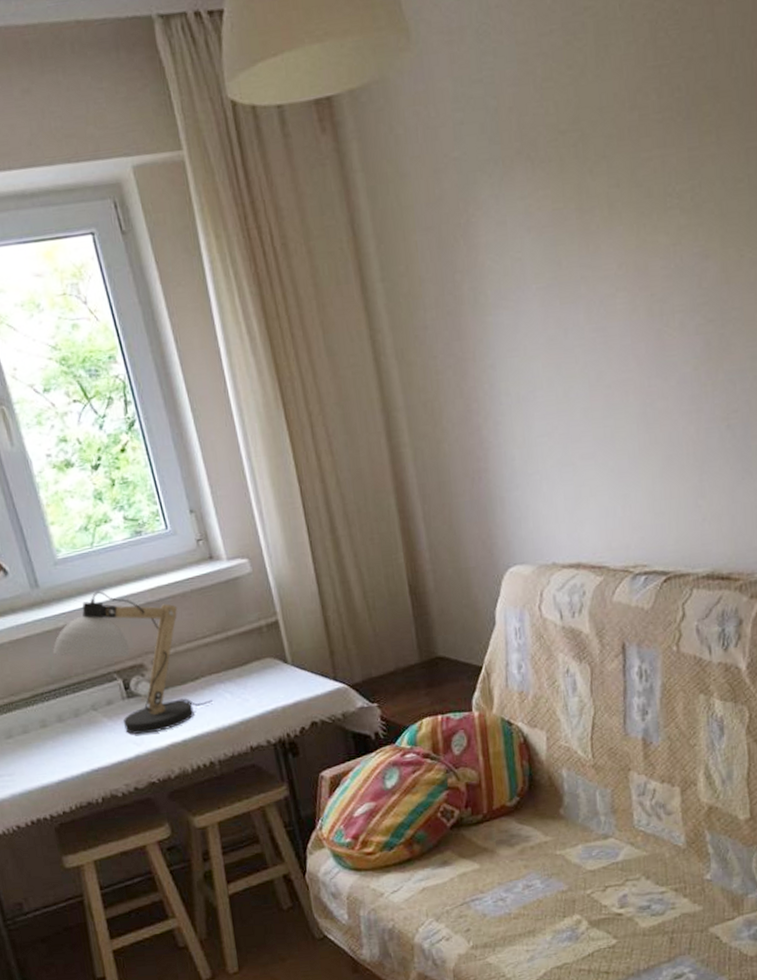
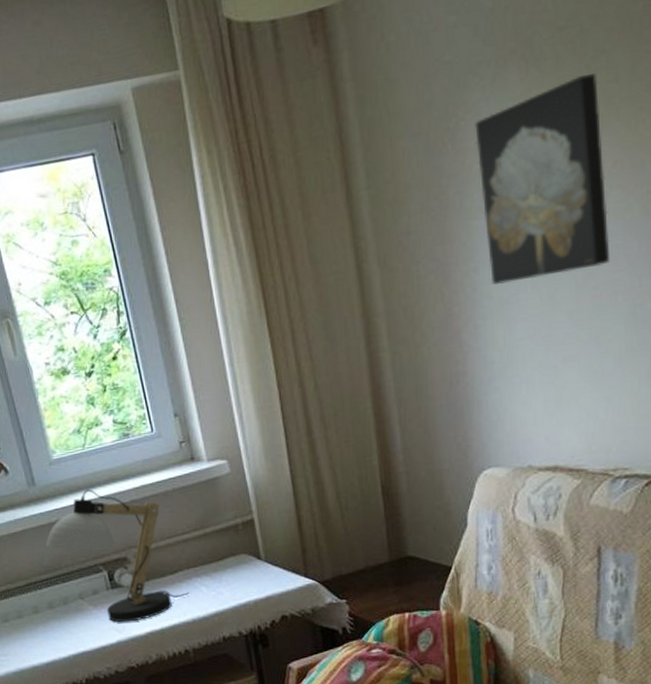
wall art: none [485,178,621,382] -> present [475,73,611,285]

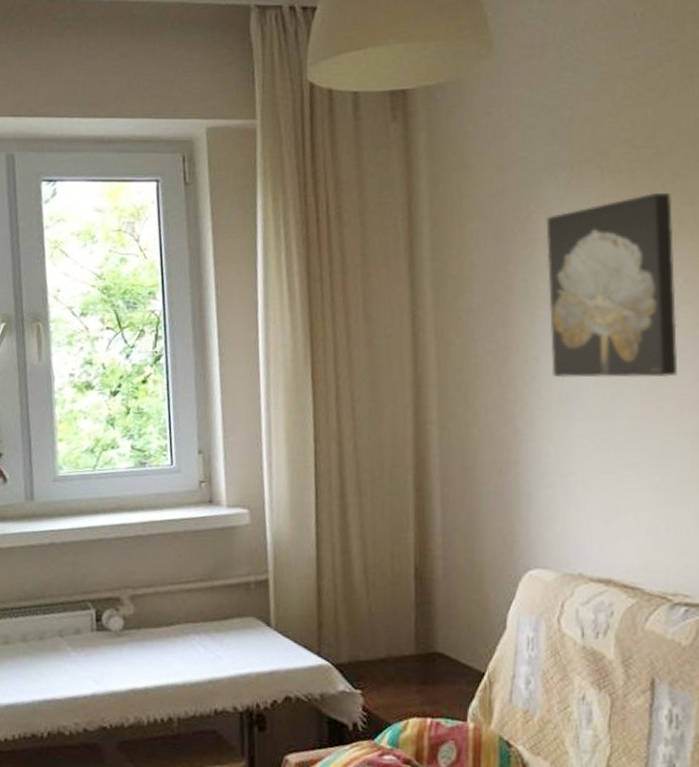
desk lamp: present [45,489,189,623] -> none [32,514,184,674]

